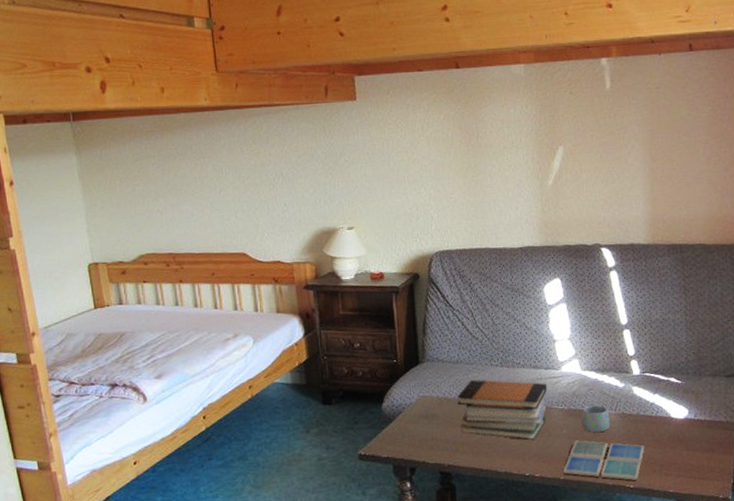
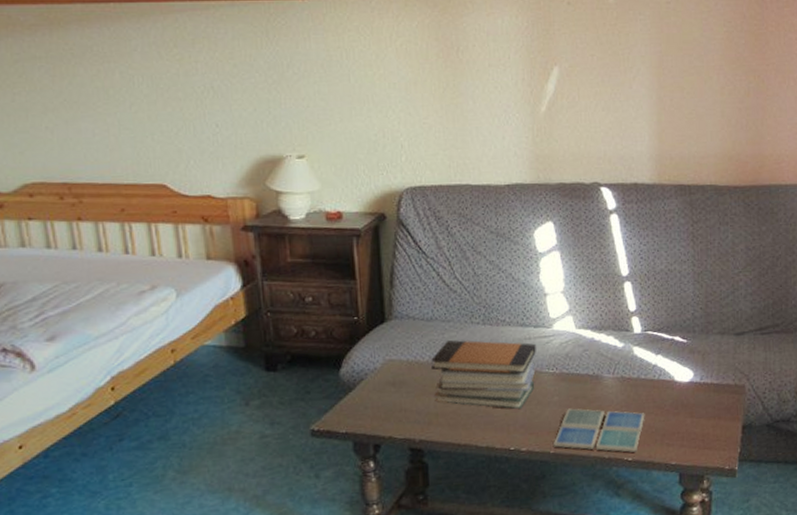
mug: present [581,404,610,433] -> none [574,367,608,400]

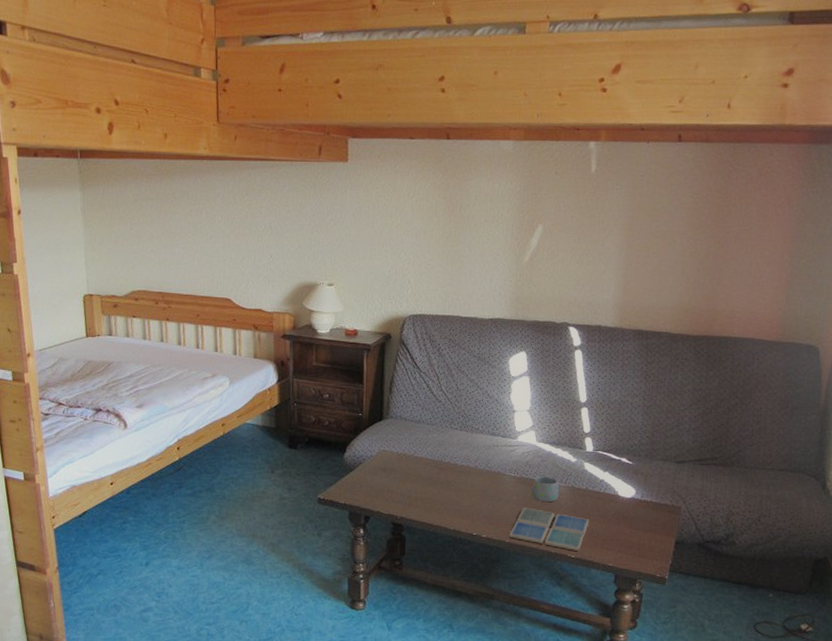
book stack: present [430,340,536,410] -> none [415,440,502,503]
mug: none [574,367,608,400] -> present [531,475,559,503]

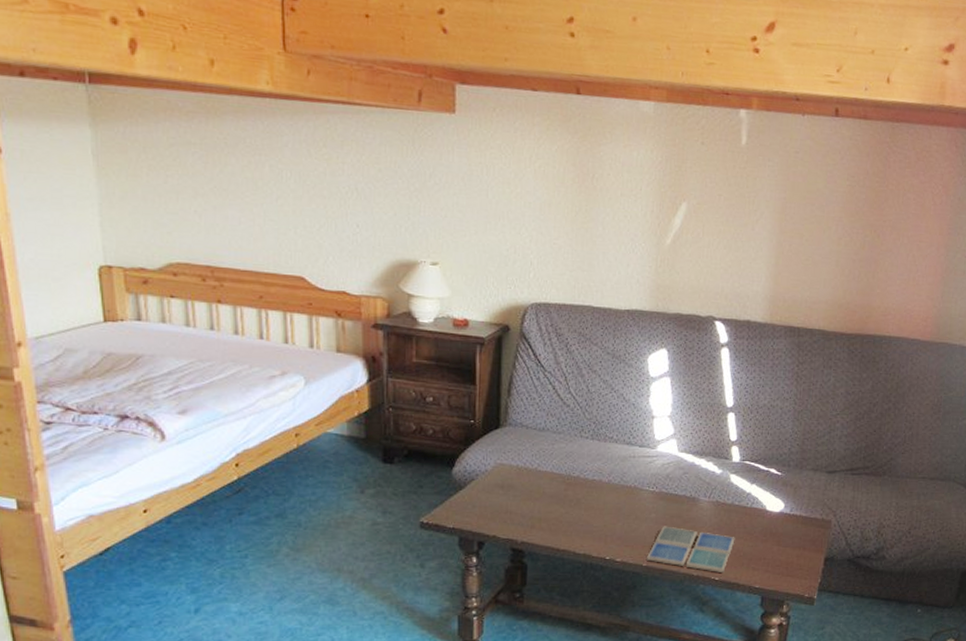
mug: present [531,475,559,503] -> none [671,490,703,520]

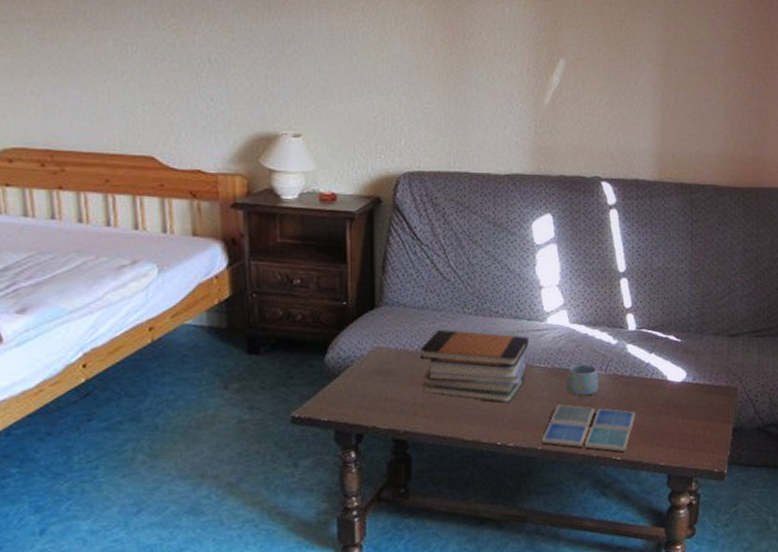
book stack: none [538,451,639,522] -> present [419,330,528,404]
mug: none [671,490,703,520] -> present [565,363,599,396]

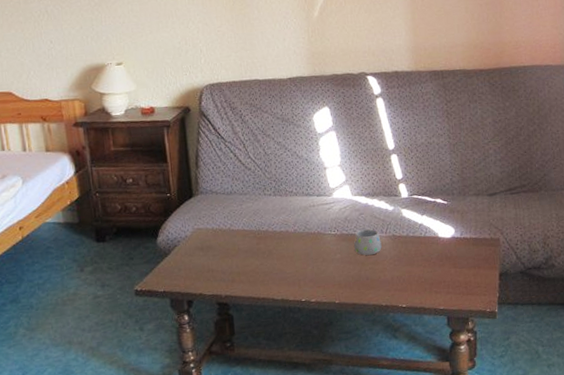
book stack: present [419,330,528,404] -> none [231,209,320,267]
drink coaster: present [542,404,636,452] -> none [338,264,415,300]

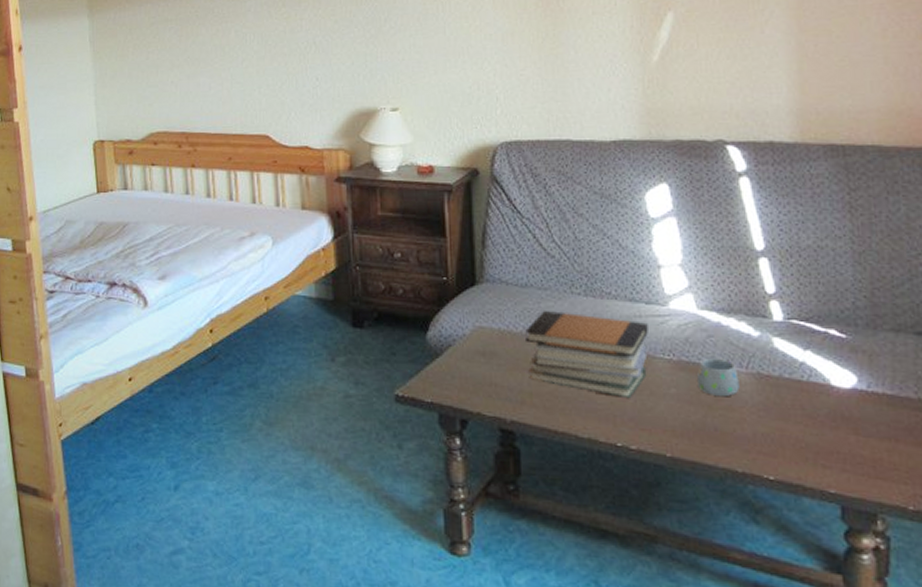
book stack: none [231,209,320,267] -> present [524,311,648,399]

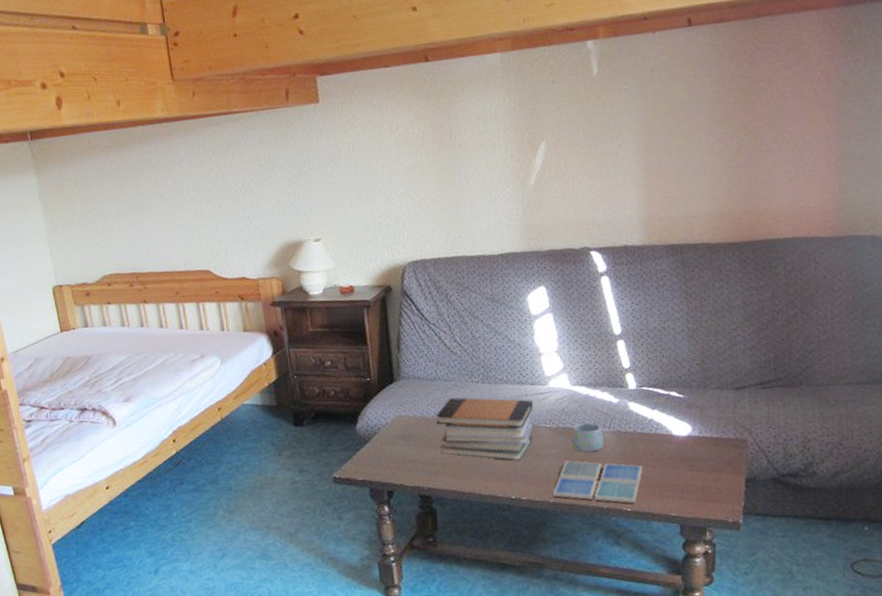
drink coaster: none [671,404,791,470] -> present [553,460,643,503]

